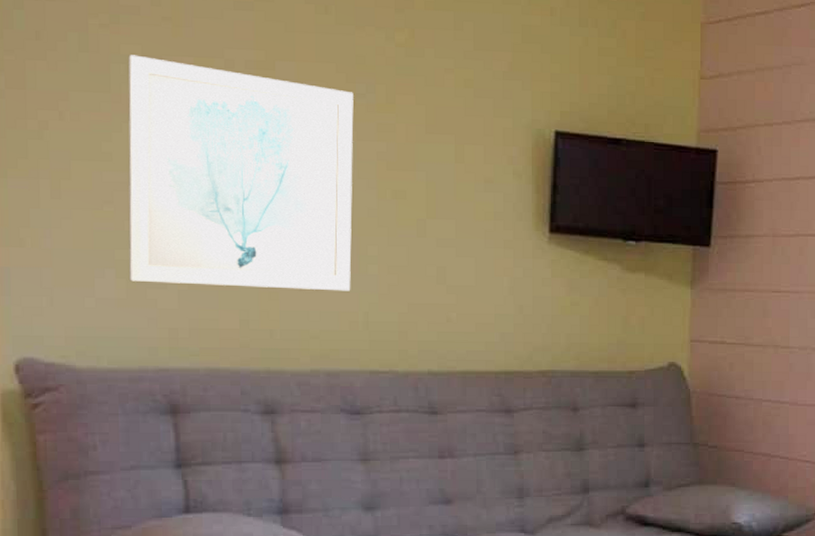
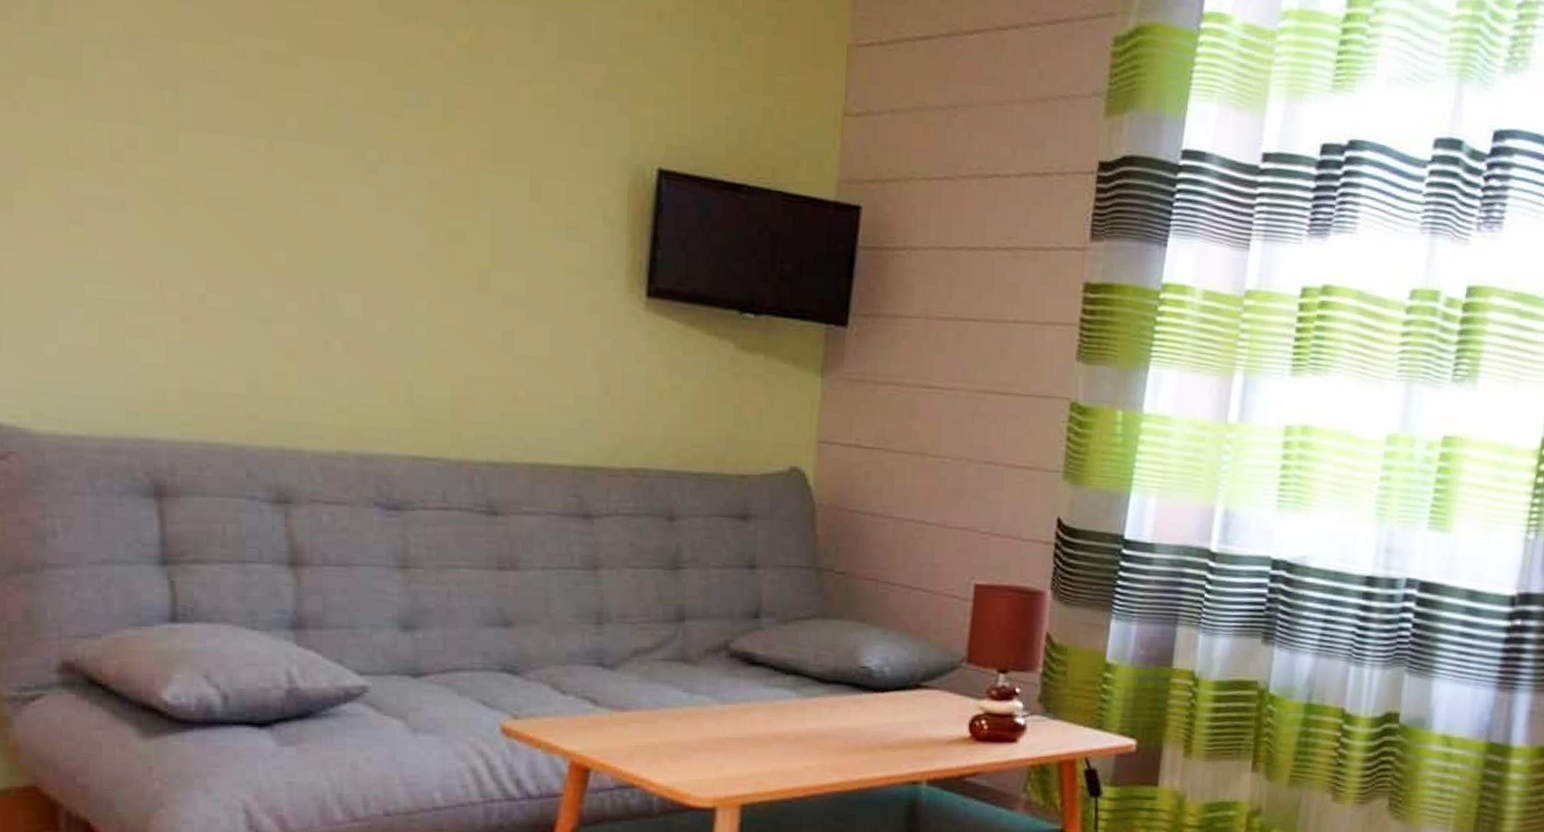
wall art: present [128,55,354,291] -> none [103,33,401,355]

